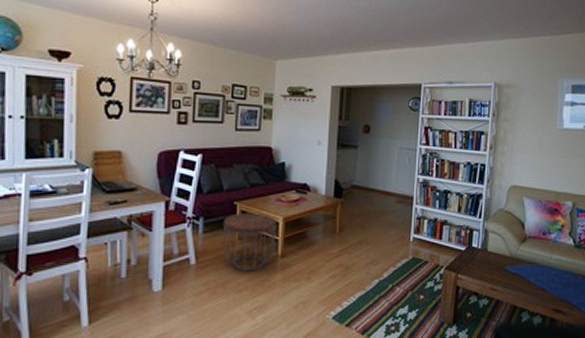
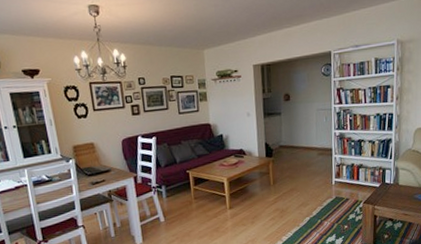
side table: present [222,213,277,271] -> none [180,177,225,223]

